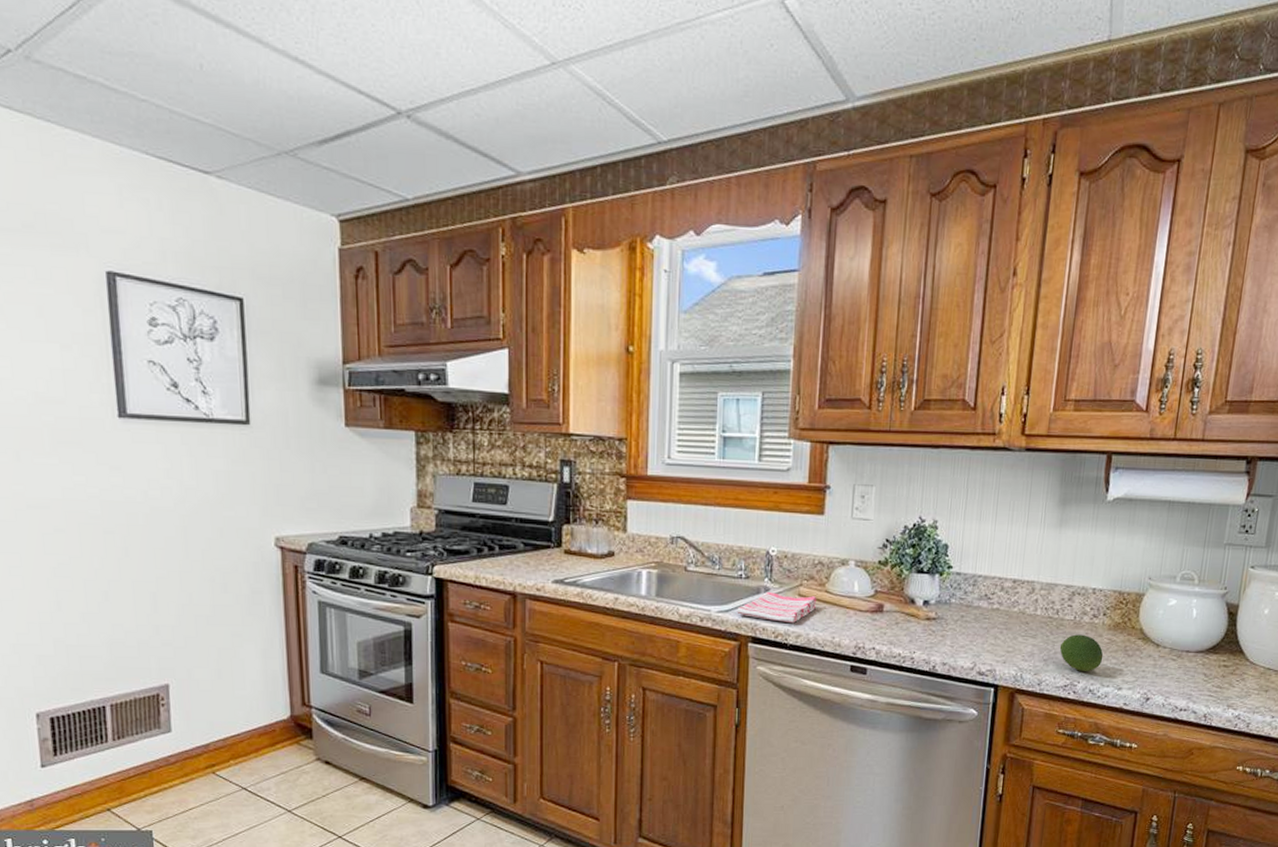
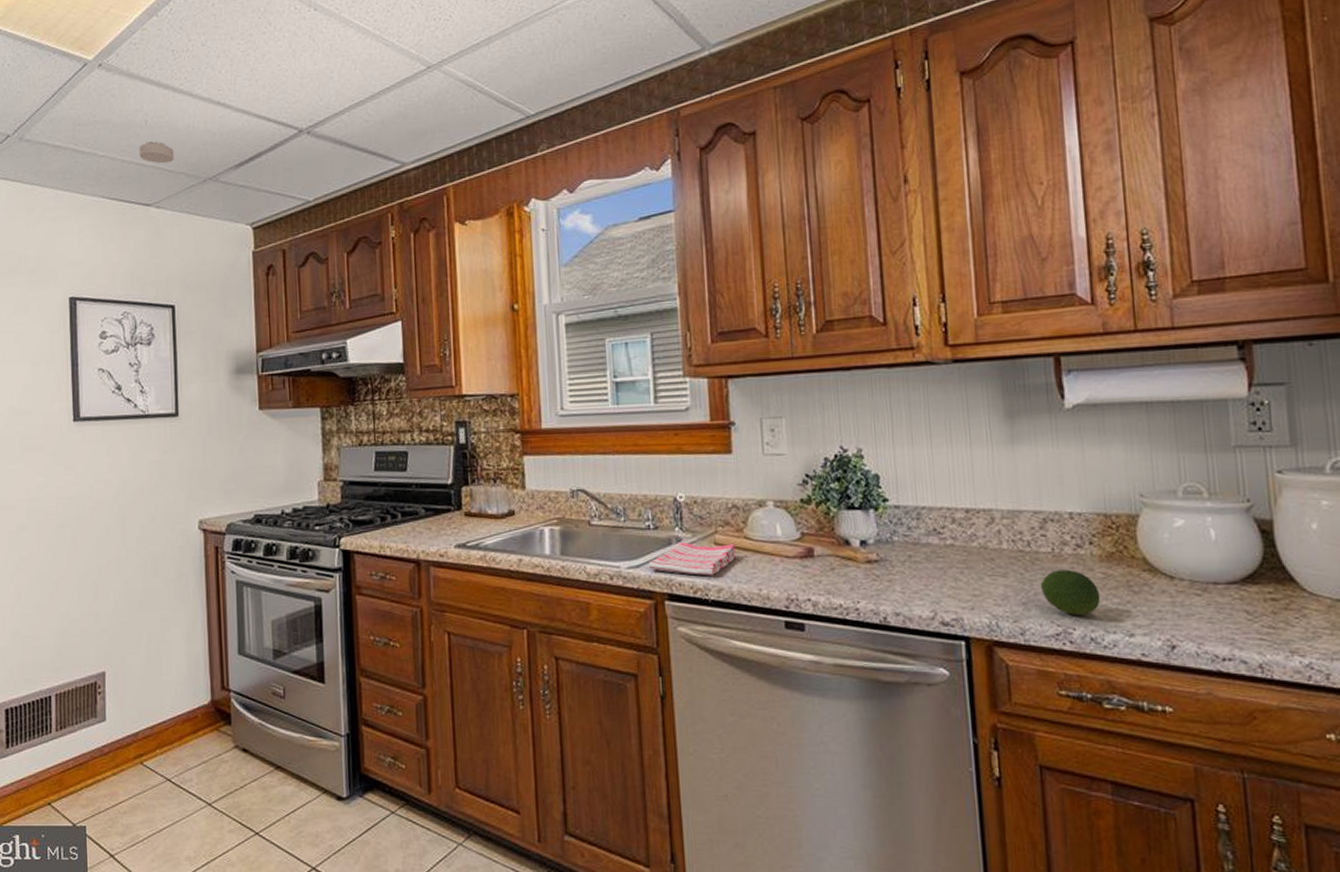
smoke detector: none [192,92,239,124] -> present [139,141,174,164]

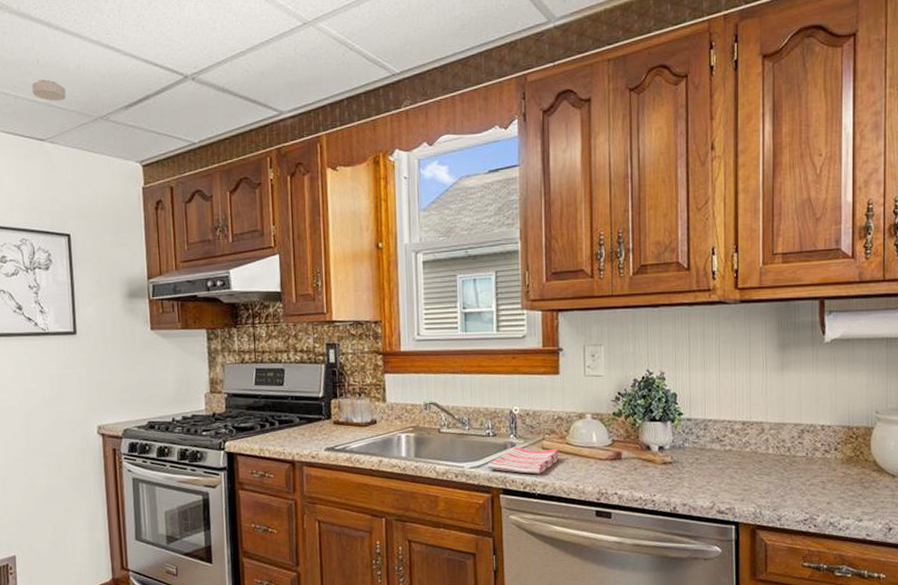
fruit: present [1040,569,1101,615] -> none [795,470,840,505]

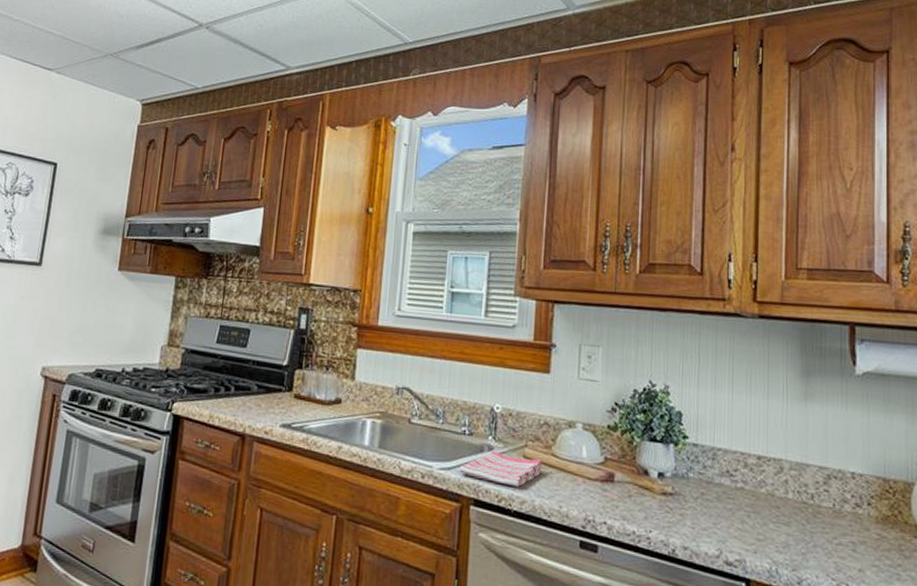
smoke detector: present [31,79,66,101] -> none [50,14,83,35]

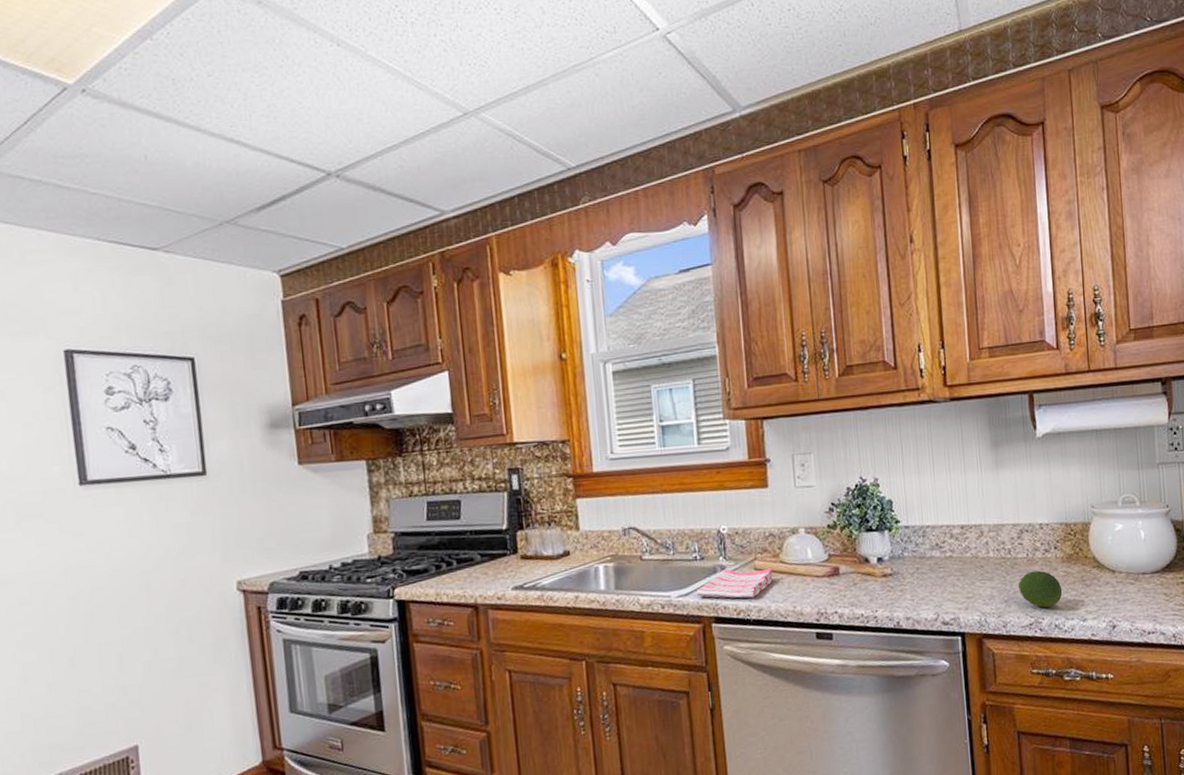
fruit: none [819,525,874,573] -> present [1018,570,1063,608]

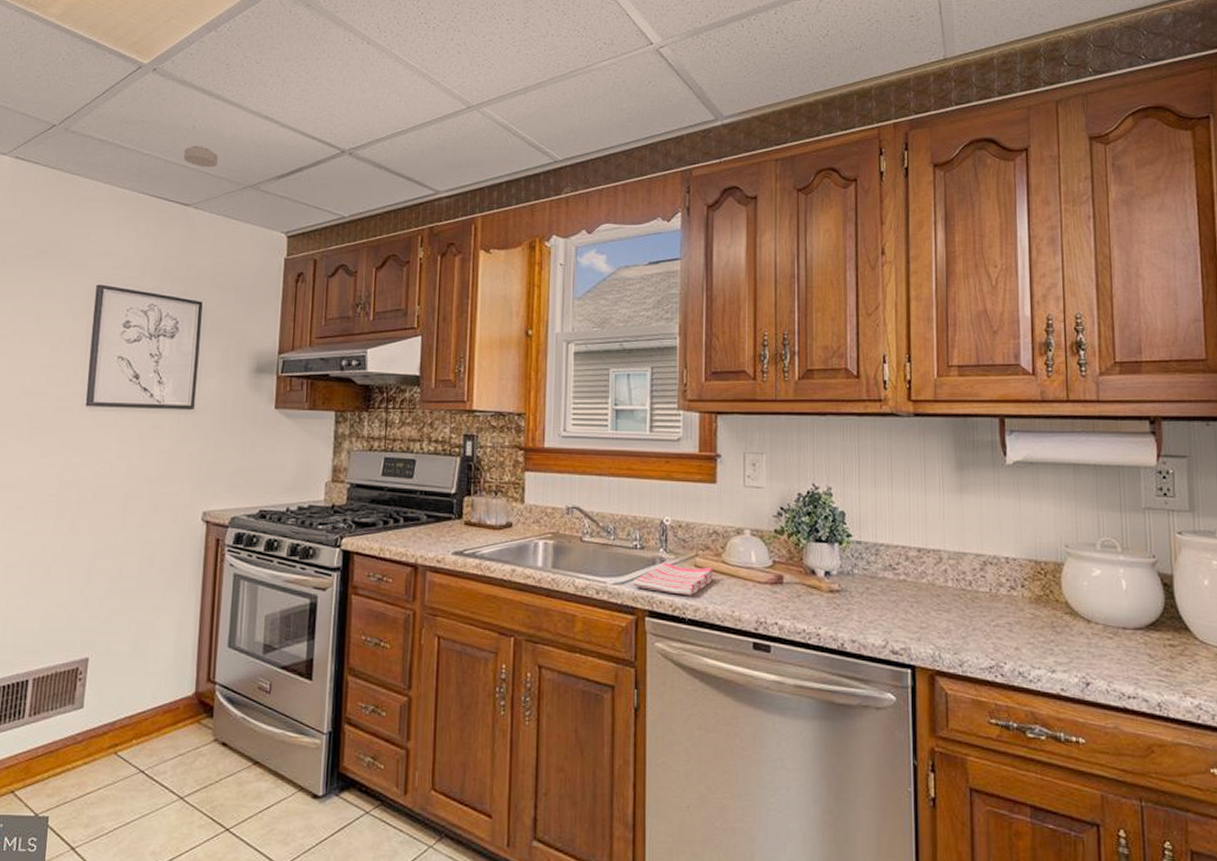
smoke detector: none [139,179,183,204] -> present [183,146,218,168]
fruit: present [1018,570,1063,608] -> none [978,608,1029,651]

